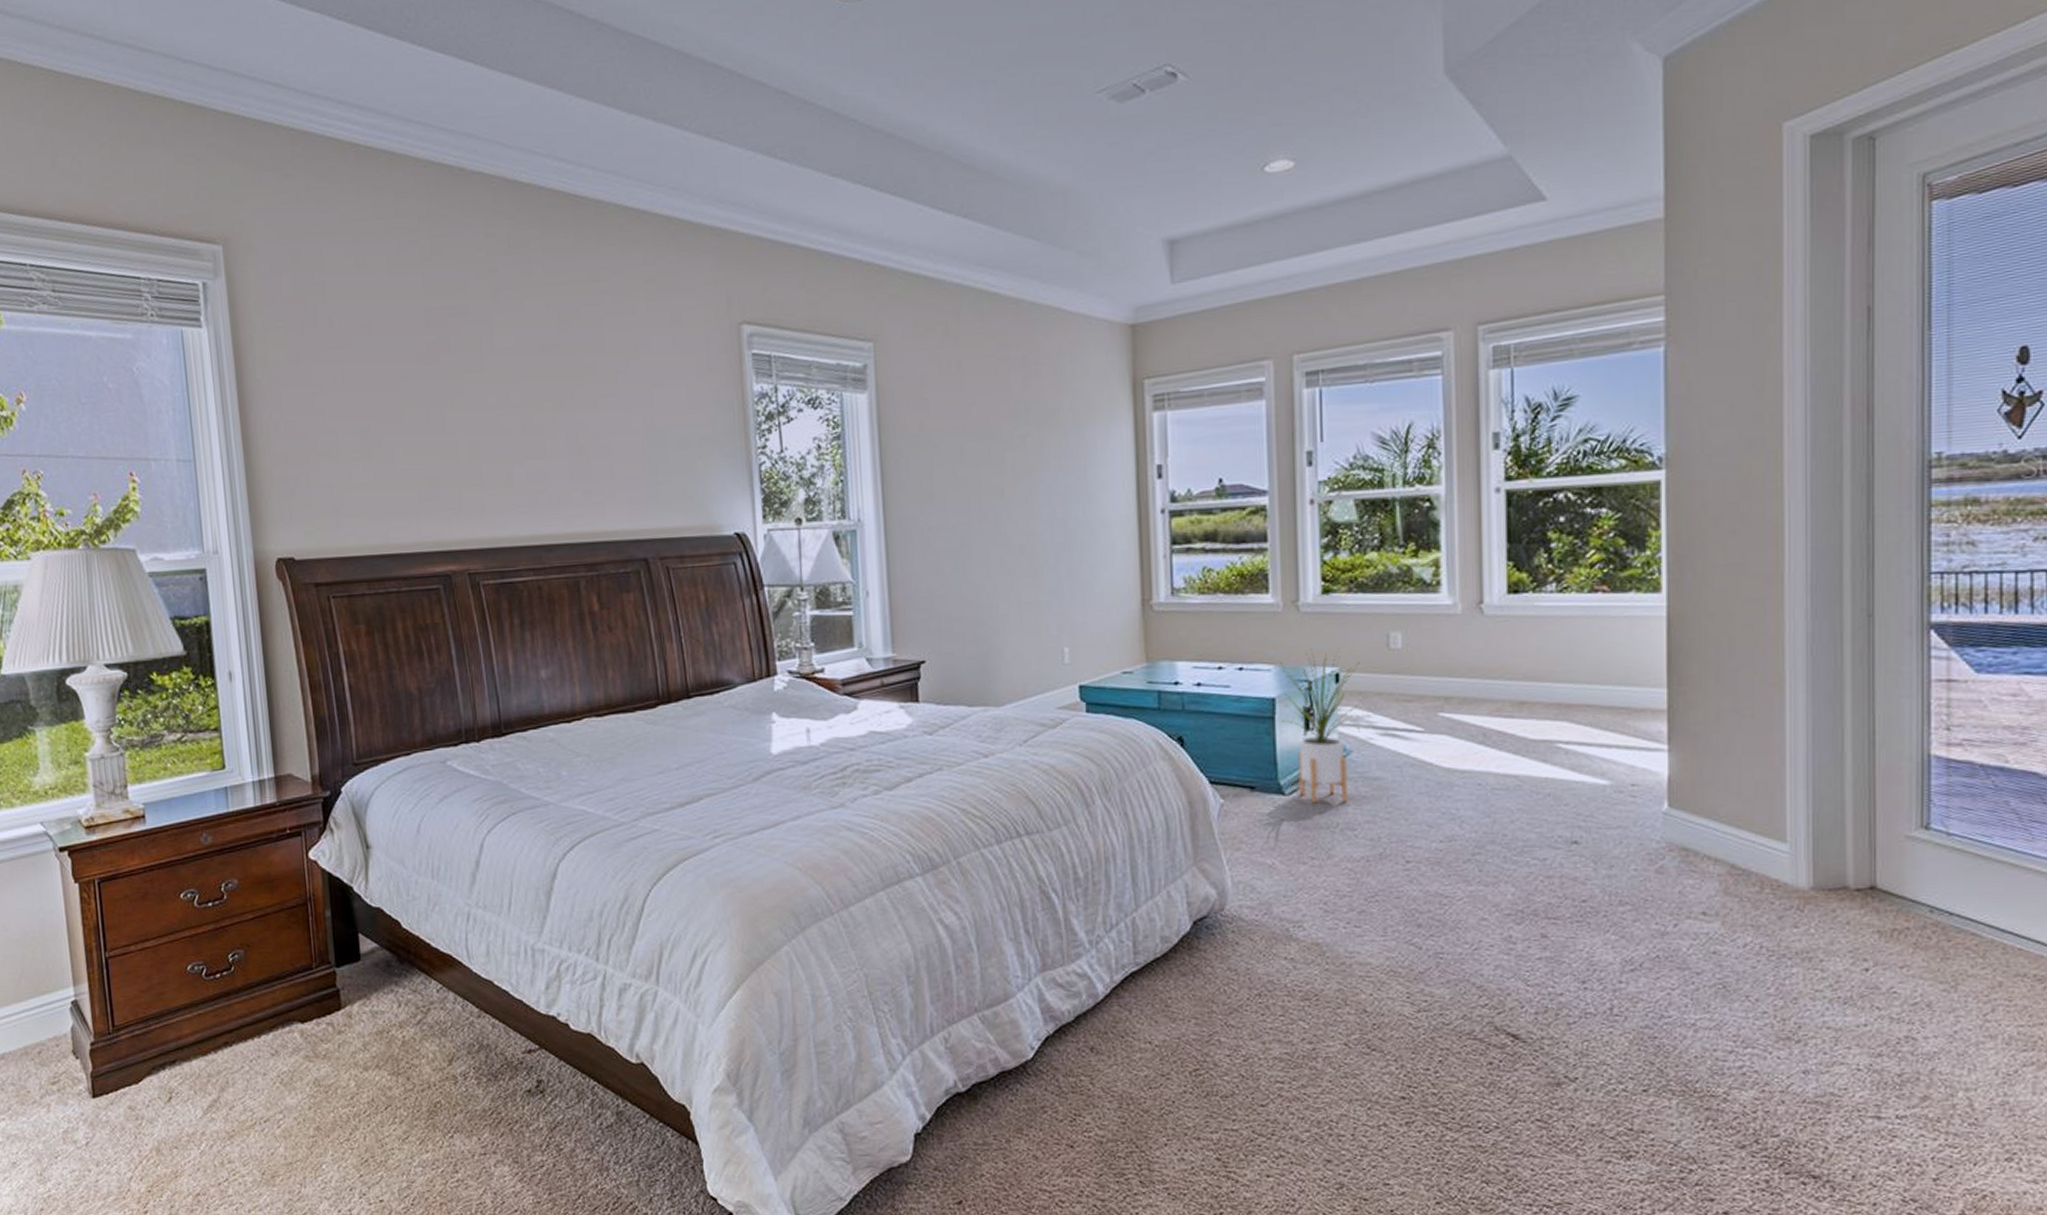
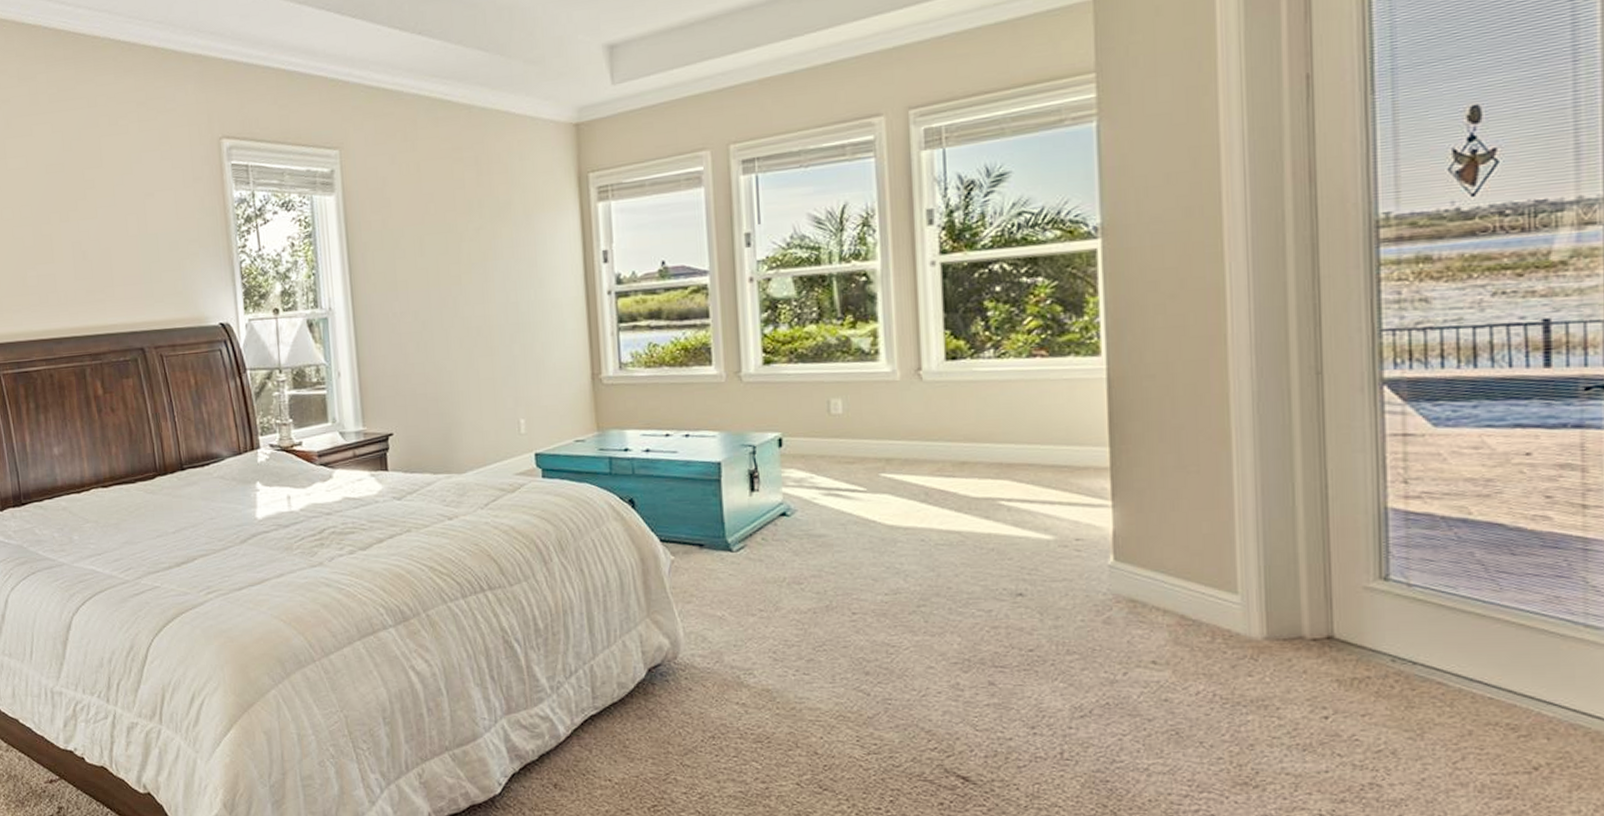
house plant: present [1278,648,1363,804] -> none [723,415,806,560]

